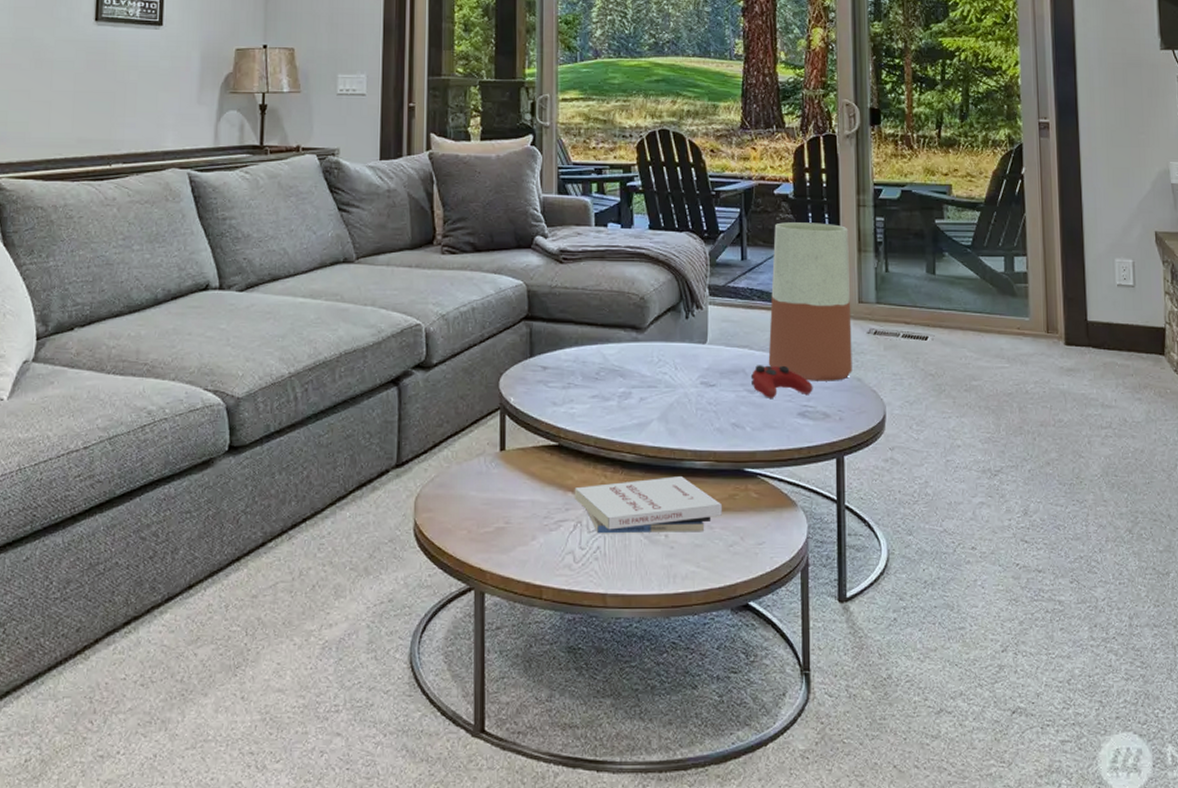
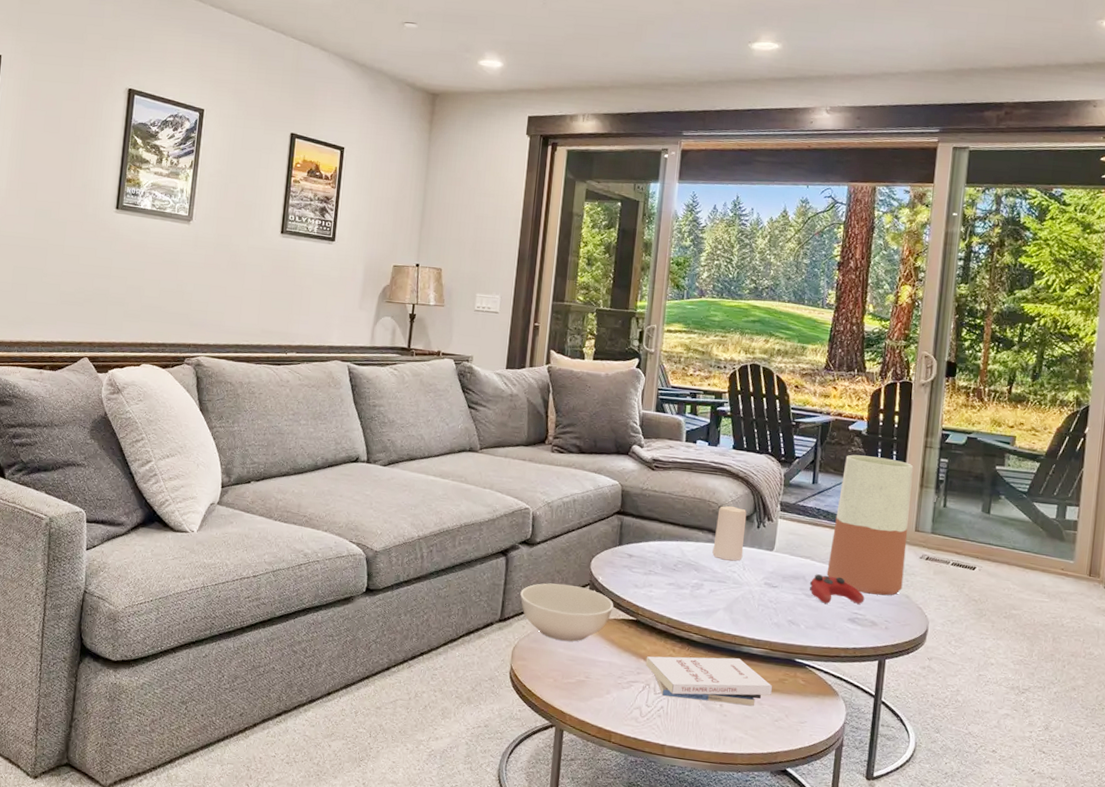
bowl: none [418,411,531,481] -> present [520,583,614,642]
candle: none [638,296,673,361] -> present [712,505,747,561]

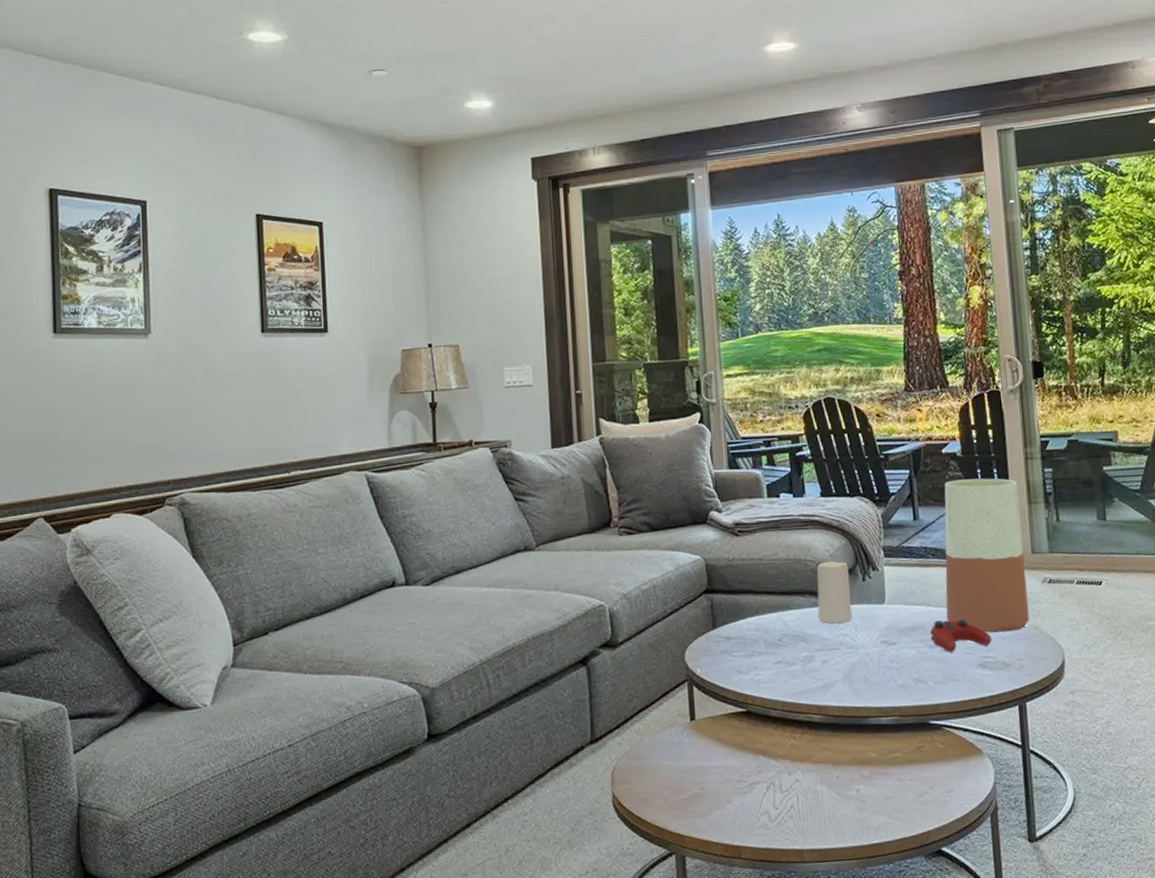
bowl: present [520,583,614,642] -> none [609,684,719,752]
books: present [645,656,772,706] -> none [764,733,910,792]

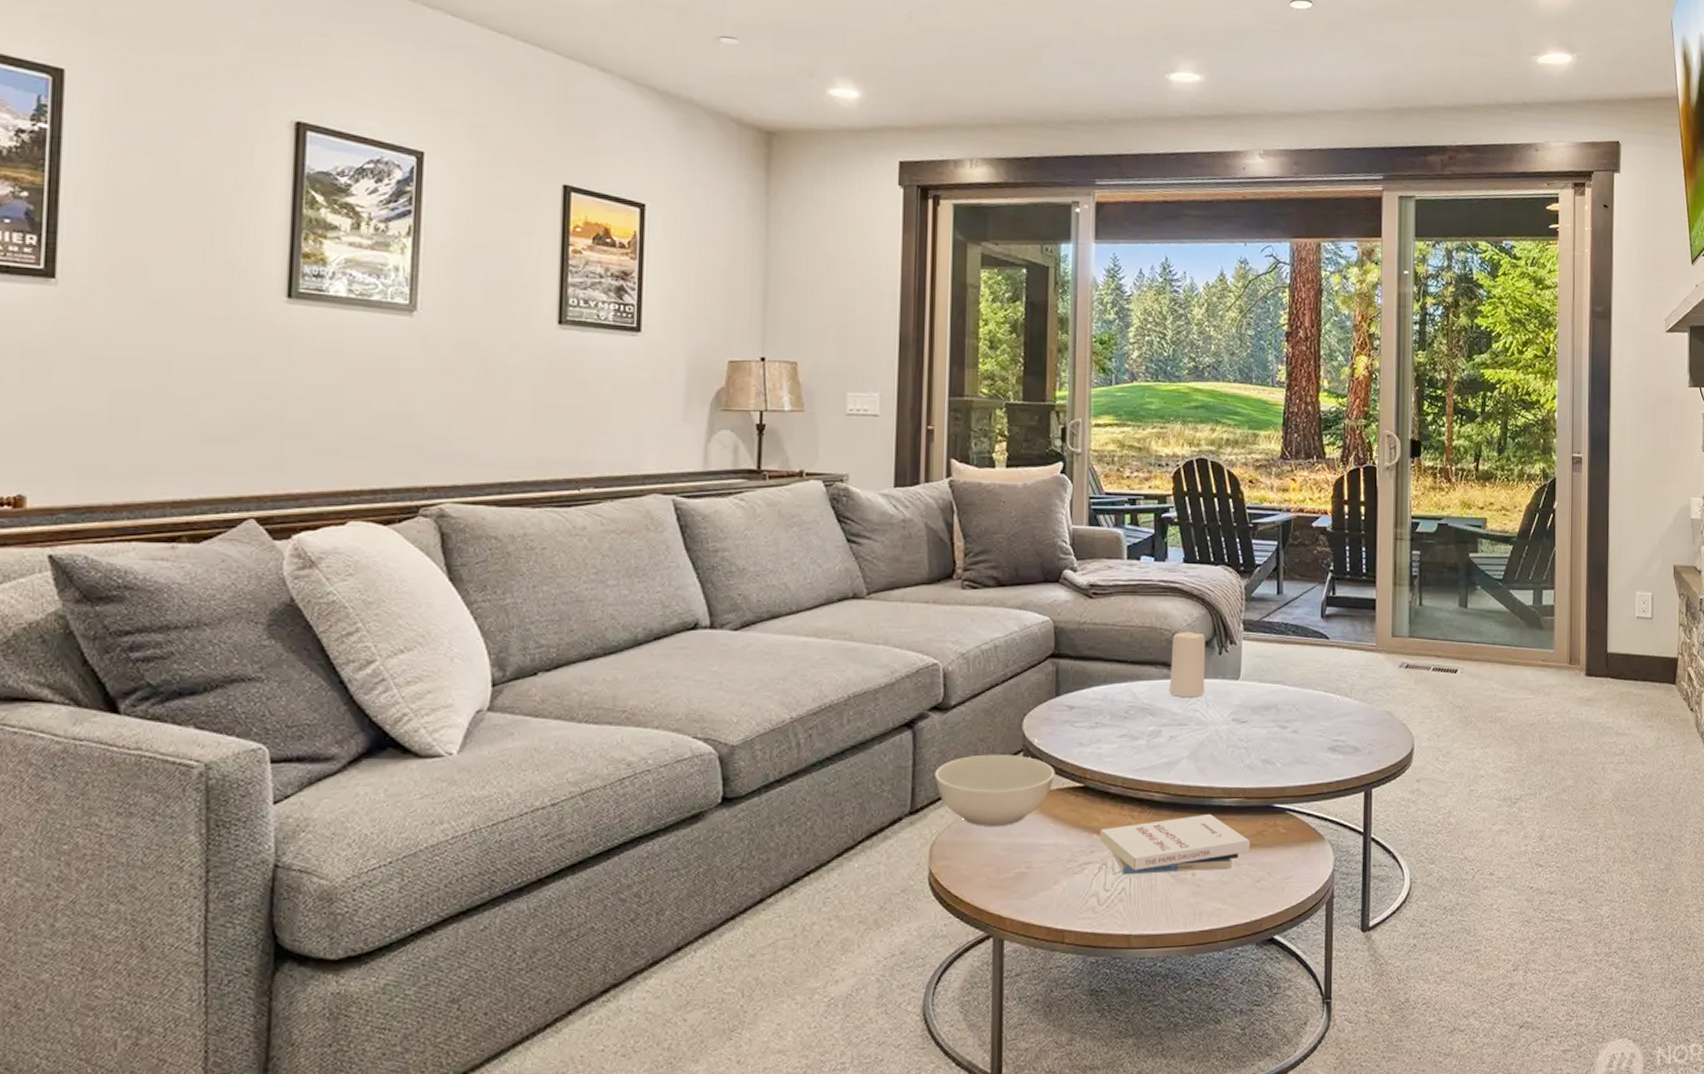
bowl: none [609,684,719,752] -> present [934,754,1055,826]
books: none [764,733,910,792] -> present [1099,814,1250,874]
game controller: present [929,619,992,652] -> none [1282,700,1344,734]
vase: present [944,478,1030,633] -> none [1301,556,1385,716]

